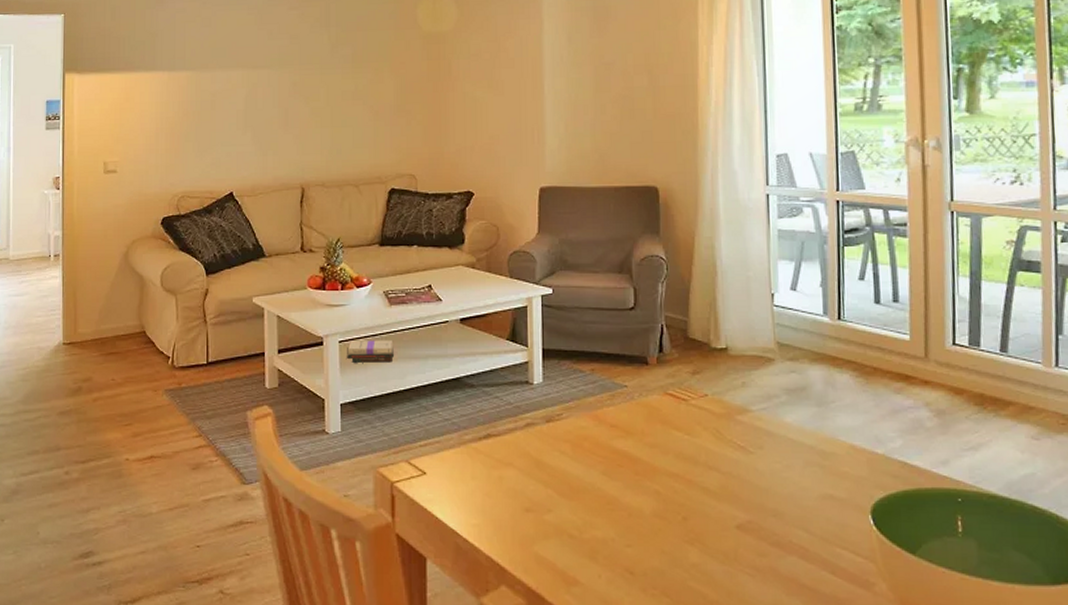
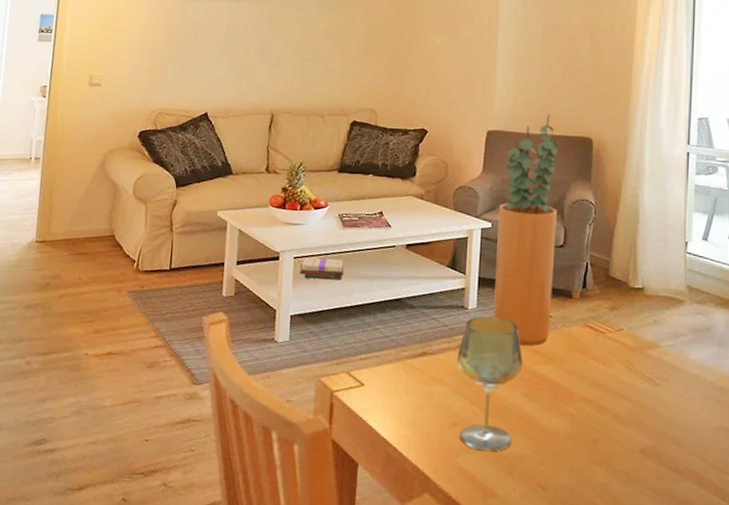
wine glass: none [525,391,599,537] -> present [456,316,523,452]
vase: none [559,163,626,420] -> present [494,114,558,346]

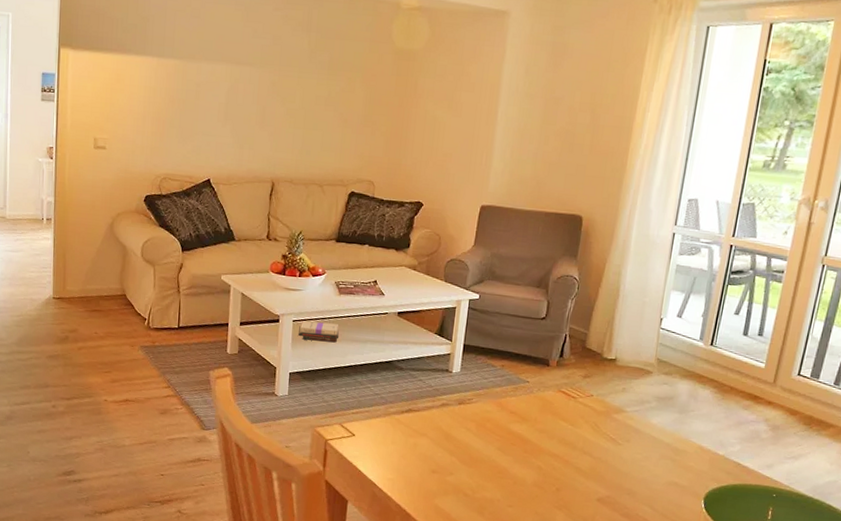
wine glass: present [456,316,523,452] -> none [438,379,500,495]
vase: present [494,114,558,346] -> none [475,190,549,407]

